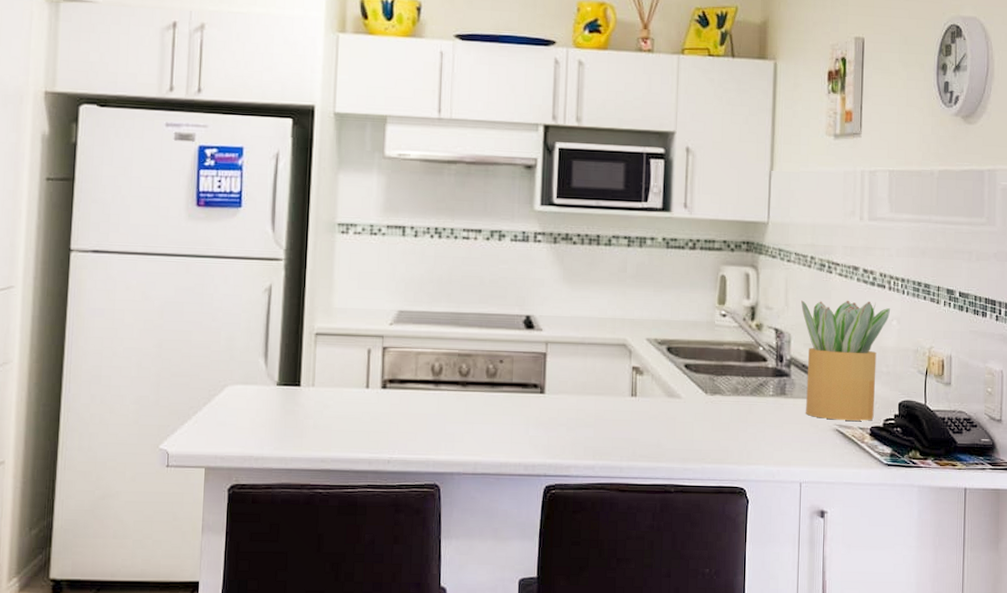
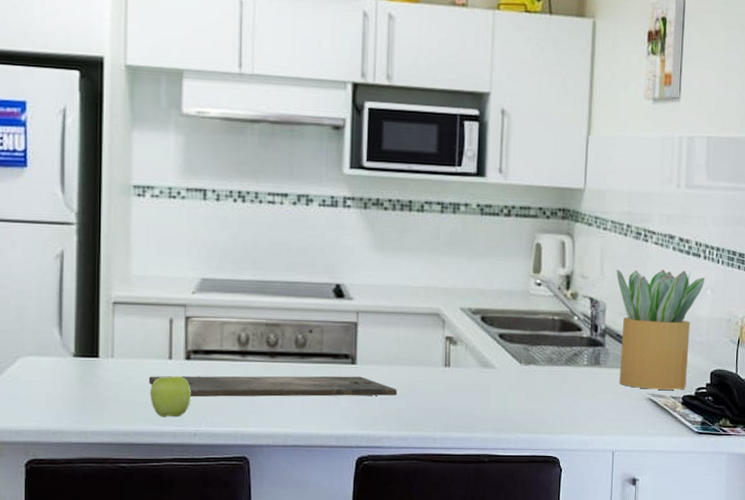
cutting board: none [346,404,585,425] -> present [148,376,398,397]
apple: none [347,404,386,445] -> present [149,376,191,418]

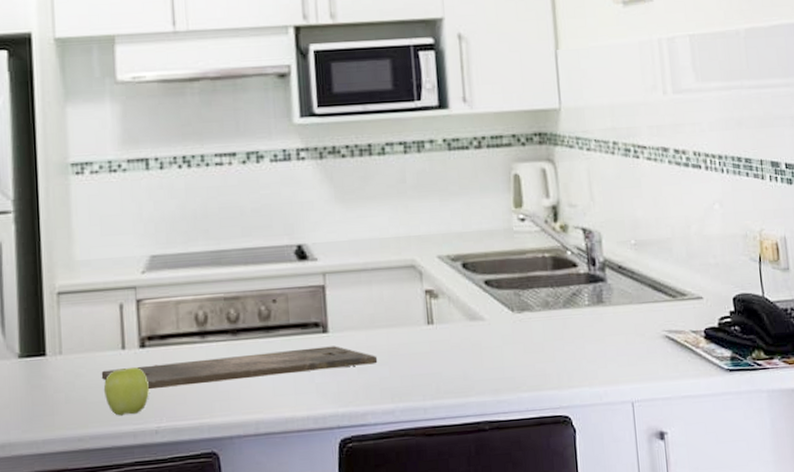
potted plant: present [617,269,705,390] -> none [608,185,711,325]

